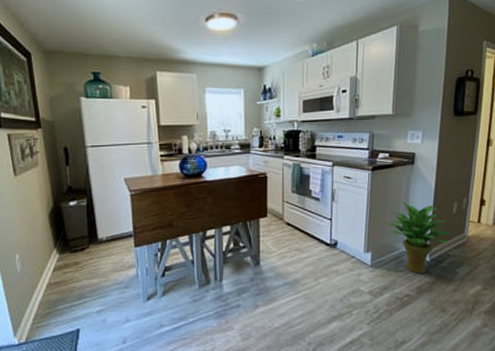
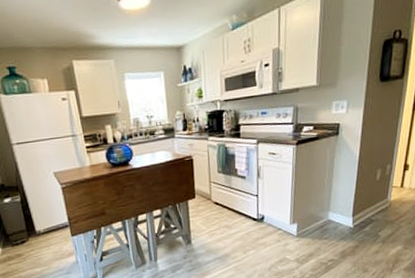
potted plant: present [386,201,452,274] -> none [311,172,375,240]

